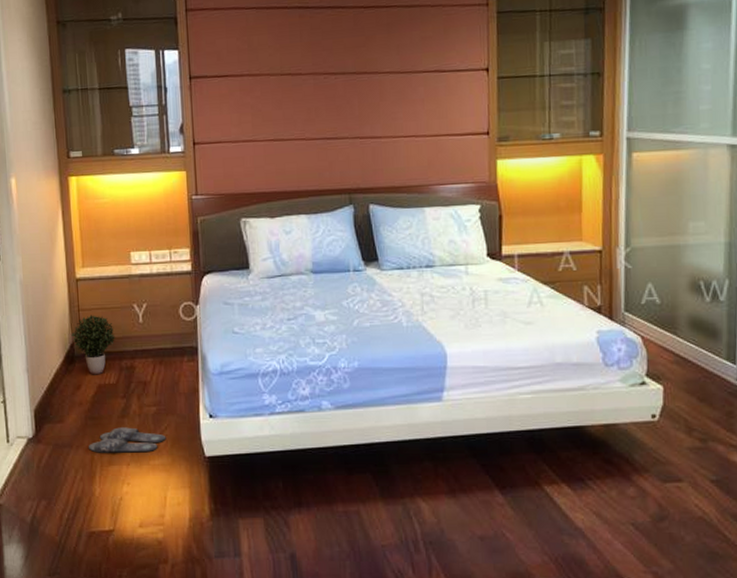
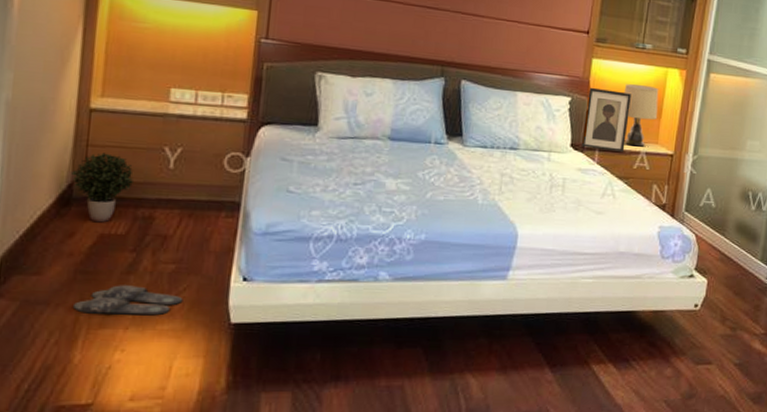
picture frame: none [497,189,546,256] -> present [581,87,631,153]
table lamp: none [535,178,578,247] -> present [623,84,659,147]

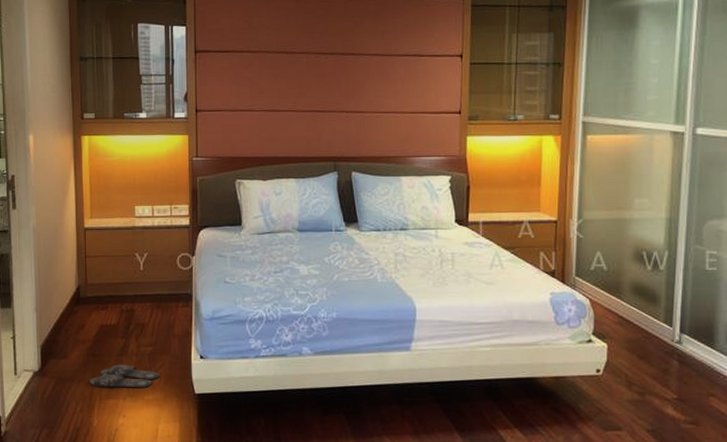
potted plant: present [71,153,135,223] -> none [78,261,119,316]
picture frame: present [581,87,631,153] -> none [465,164,508,224]
table lamp: present [623,84,659,147] -> none [500,155,537,216]

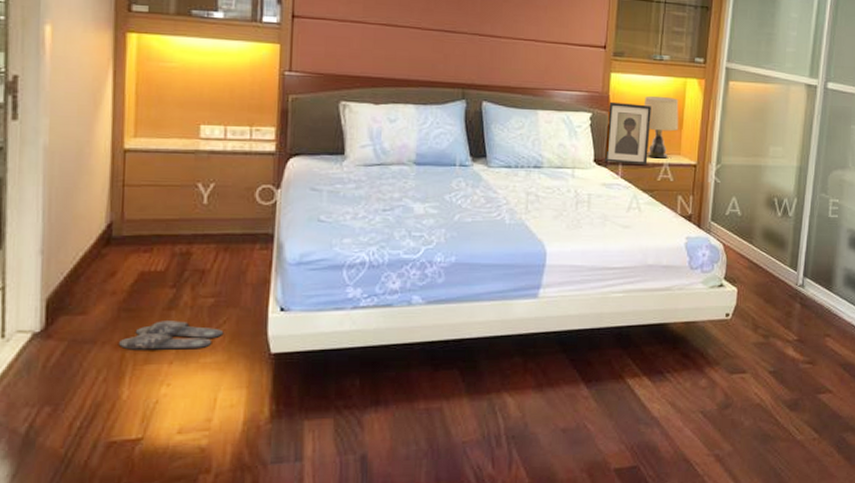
picture frame: none [465,164,508,224] -> present [604,101,651,166]
table lamp: none [500,155,537,216] -> present [643,96,679,159]

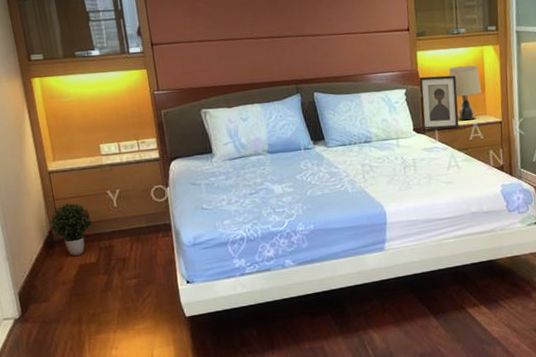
potted plant: none [110,192,171,261] -> present [48,203,93,257]
slippers: present [118,321,224,350] -> none [75,299,149,325]

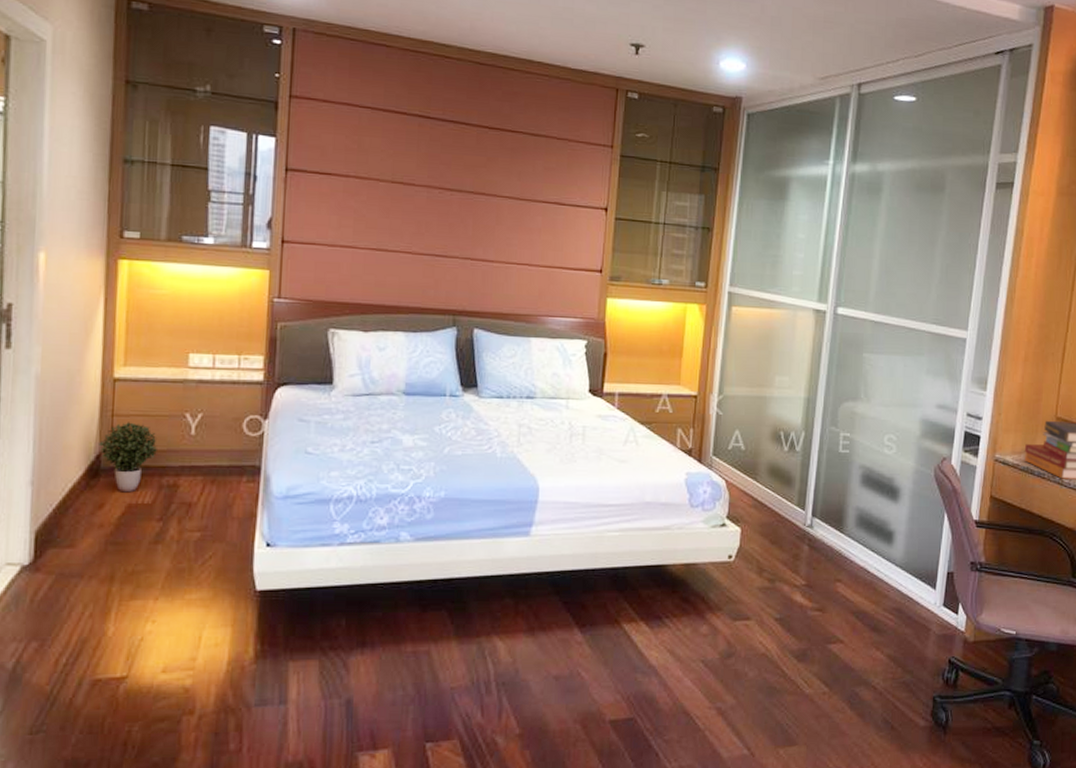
picture frame: present [419,75,459,130] -> none [599,328,649,397]
table lamp: present [448,65,482,121] -> none [641,322,679,389]

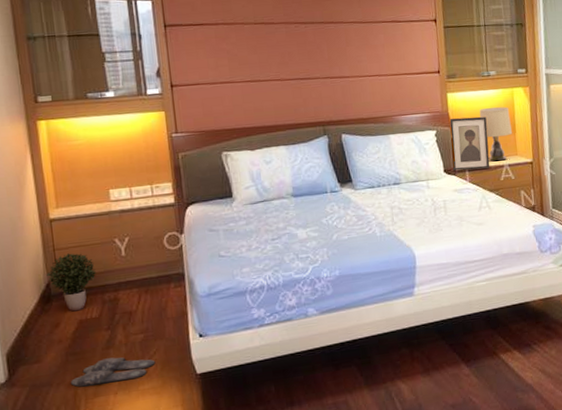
slippers: none [104,555,210,585] -> present [70,357,156,388]
picture frame: none [599,328,649,397] -> present [449,116,490,171]
table lamp: none [641,322,679,389] -> present [479,107,513,161]

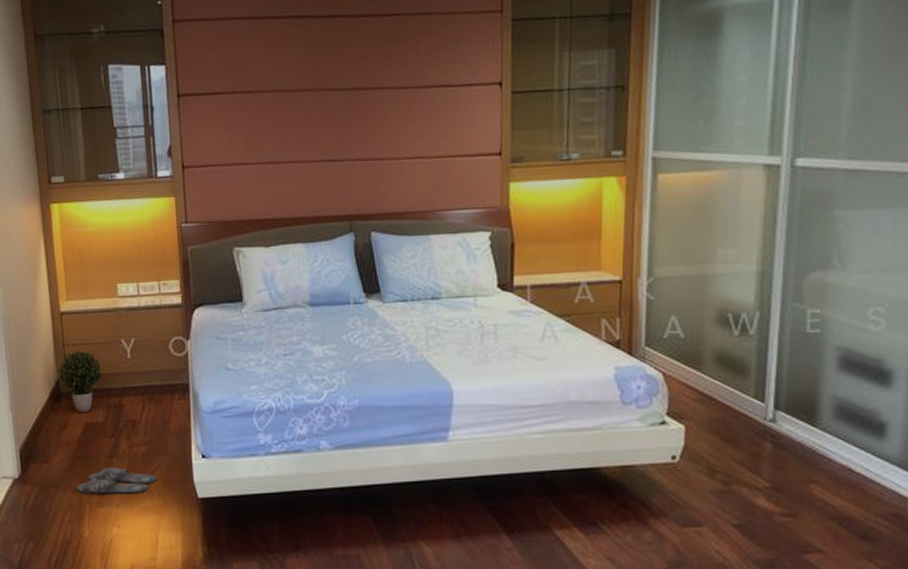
picture frame: present [449,116,490,171] -> none [509,215,562,287]
table lamp: present [479,107,513,161] -> none [551,203,597,277]

